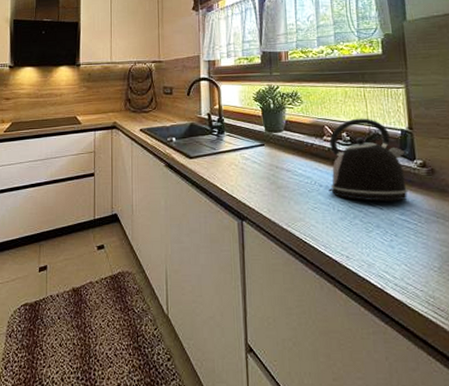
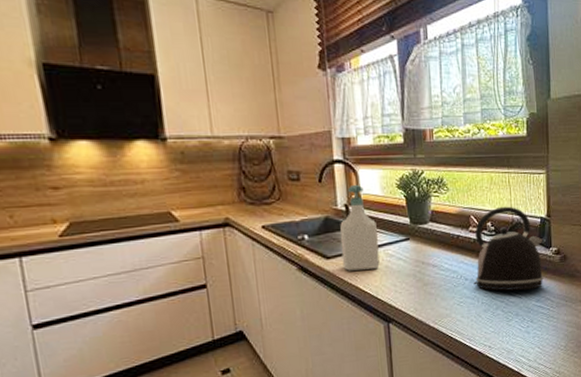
soap bottle: none [202,97,236,170] -> present [340,184,380,271]

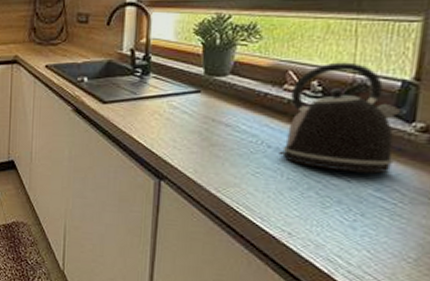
soap bottle: present [340,184,380,271] -> none [118,28,163,120]

